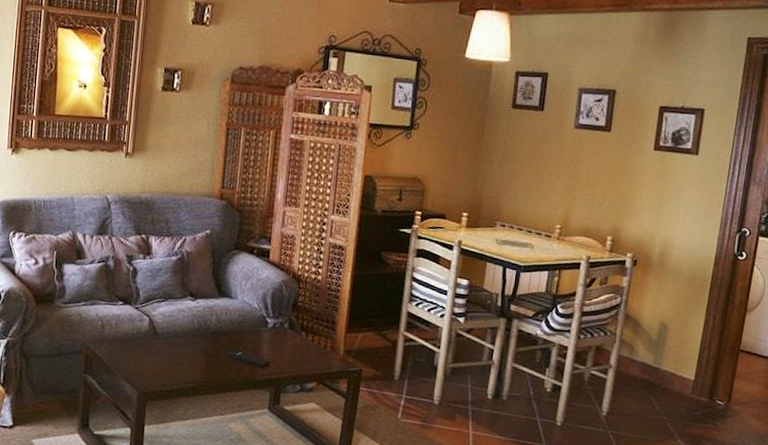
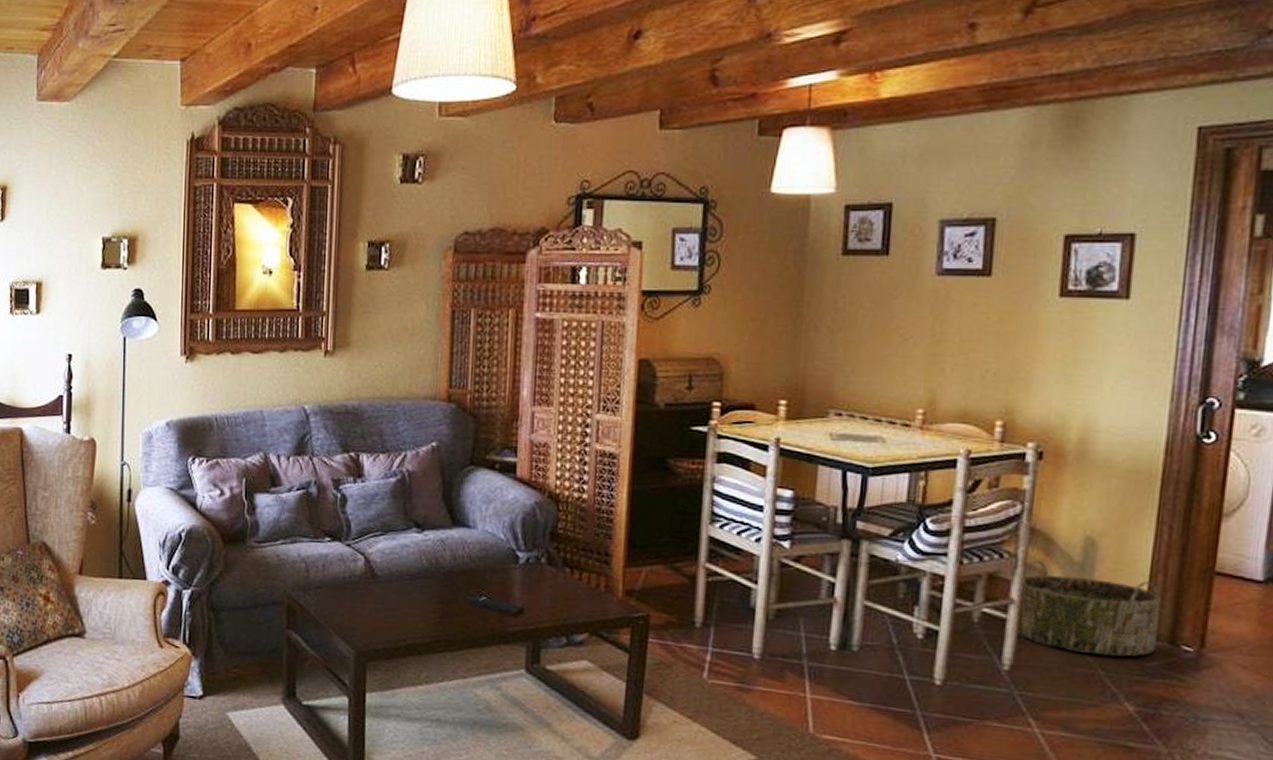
basket: none [611,337,706,408] -> present [1014,559,1162,657]

